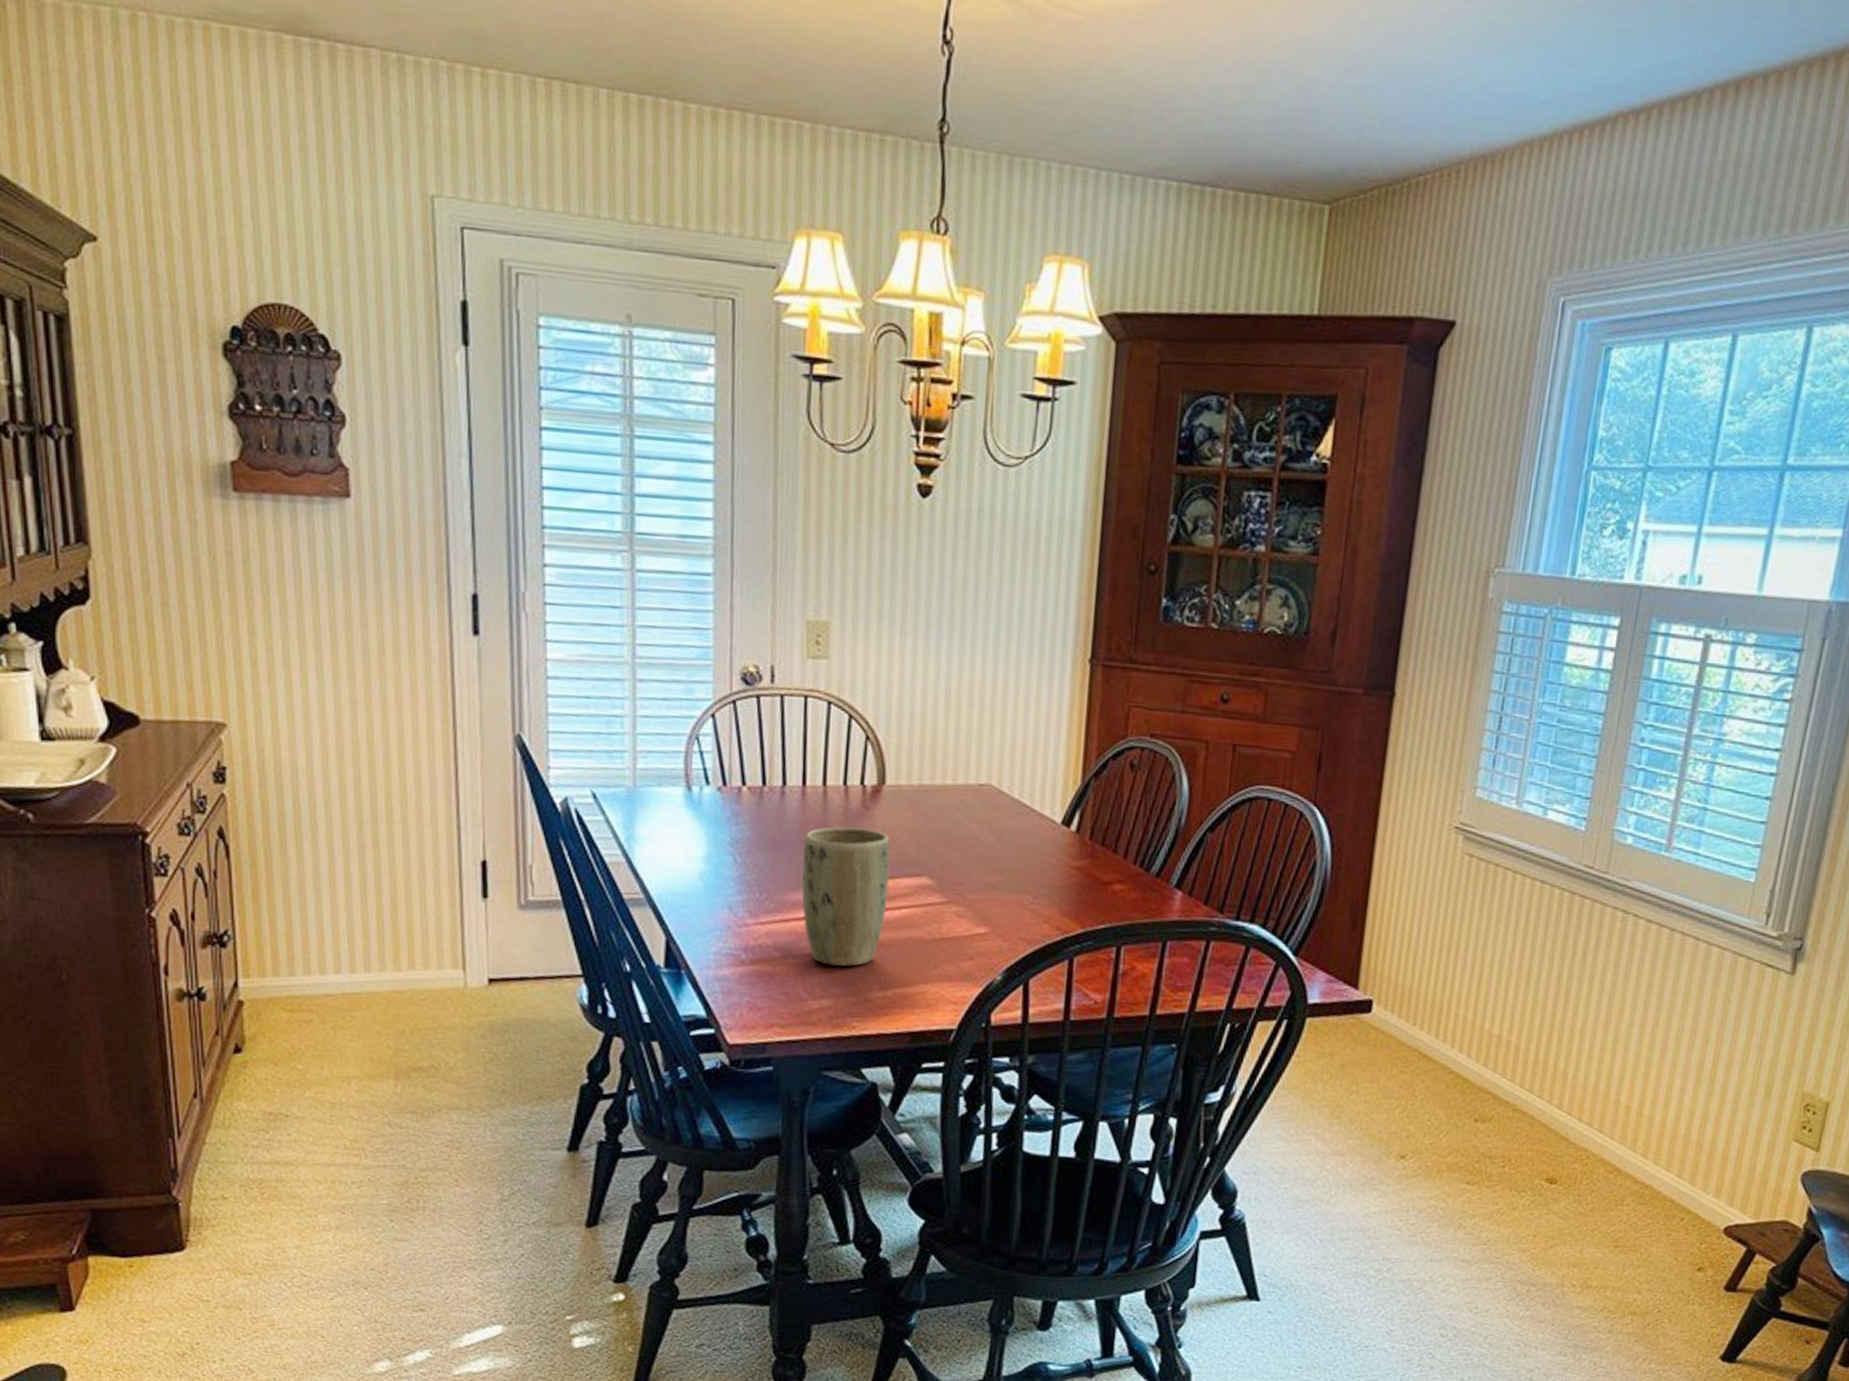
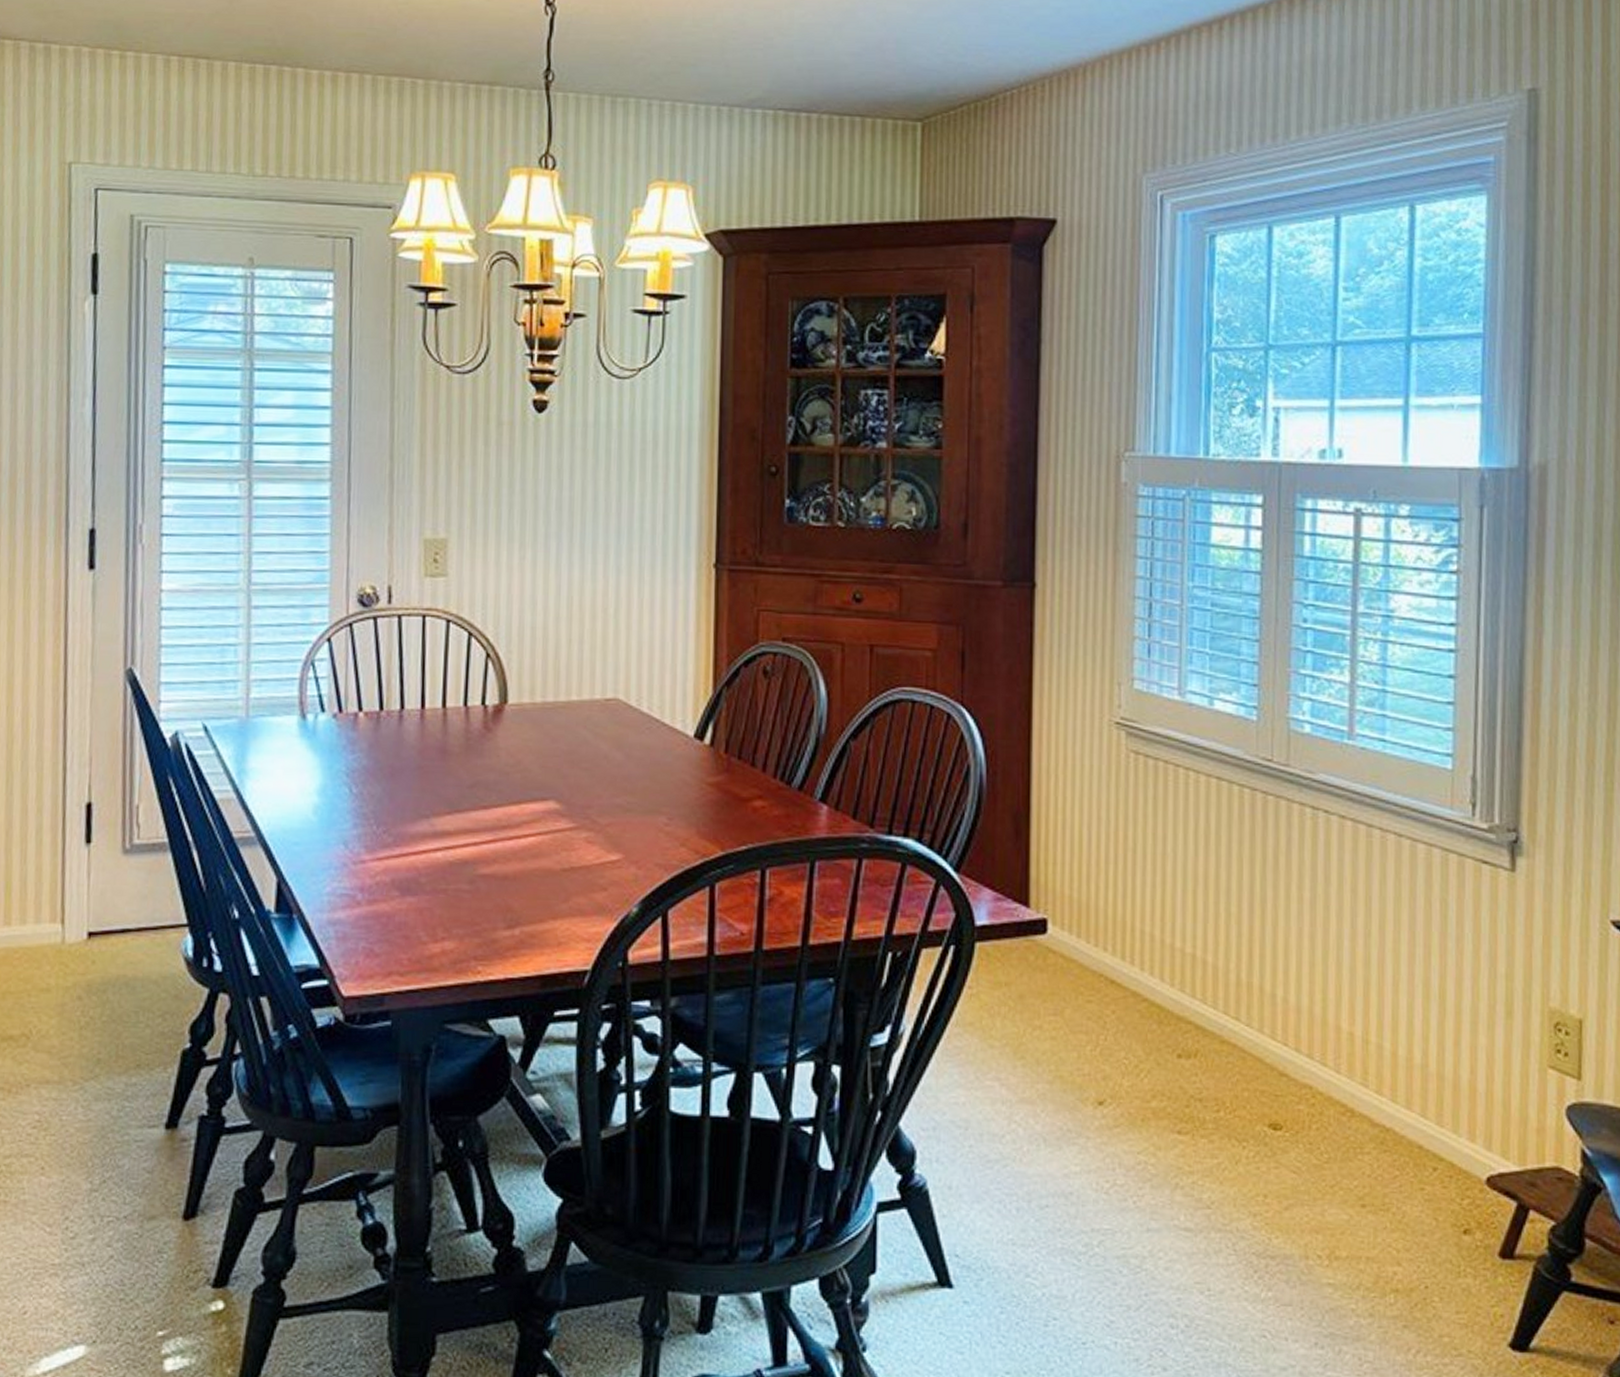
plant pot: present [802,827,891,967] -> none [421,750,515,903]

